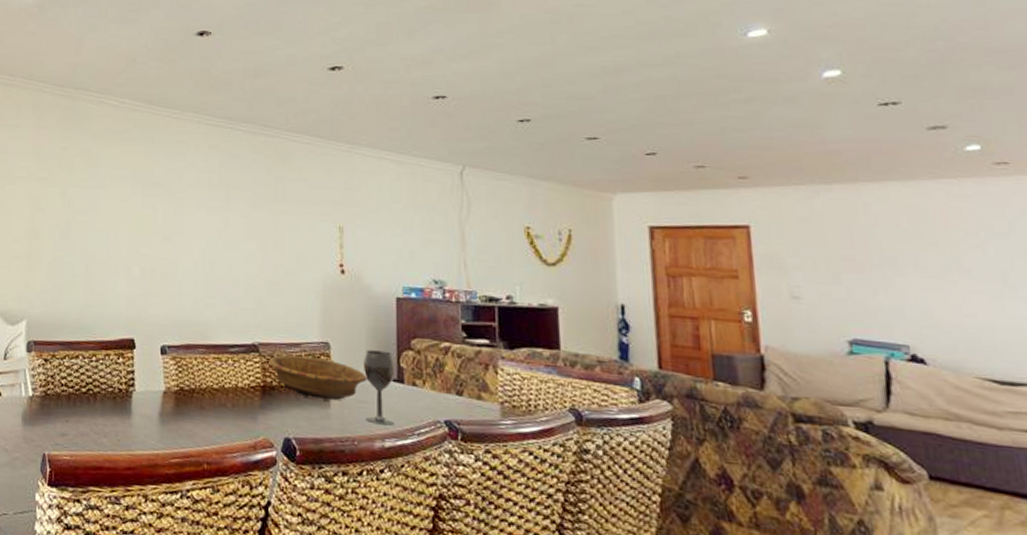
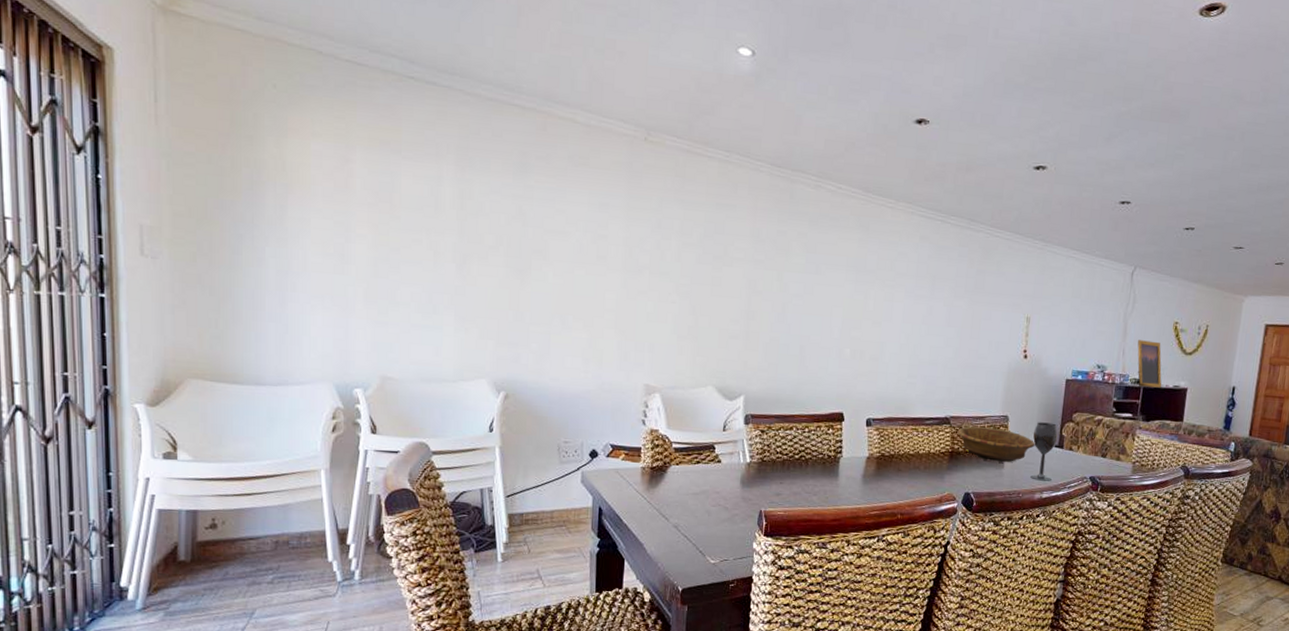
picture frame: none [482,249,523,307] -> present [1137,340,1162,388]

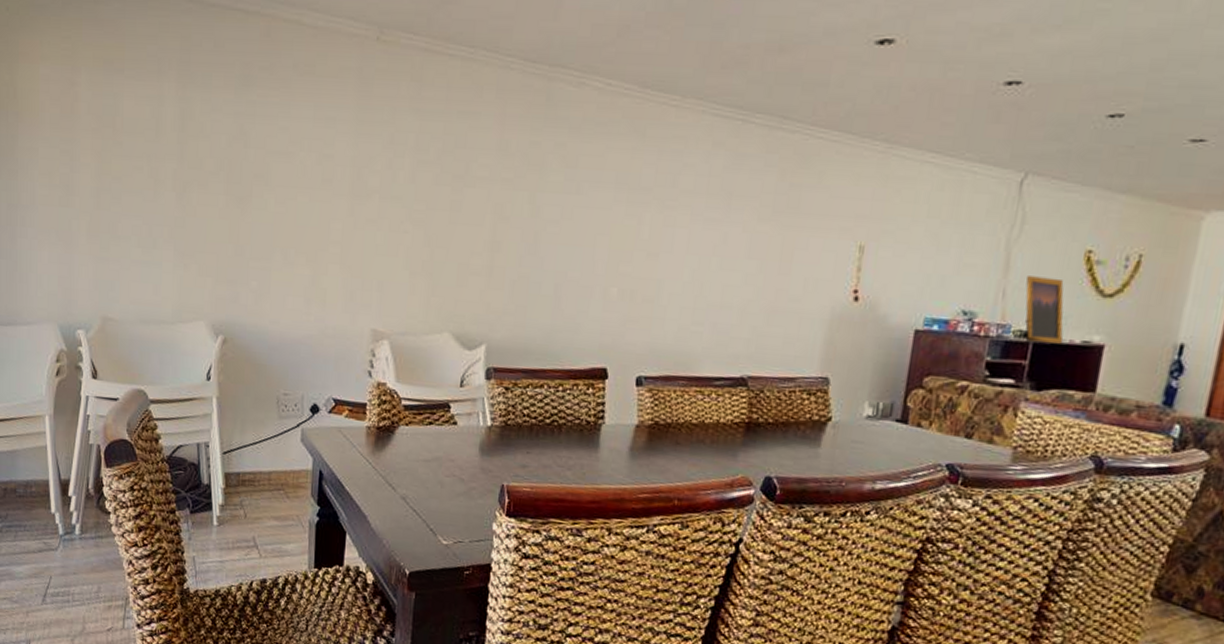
decorative bowl: present [957,426,1035,463] -> none [757,390,867,441]
wine glass: present [1029,422,1058,481] -> none [857,387,901,468]

